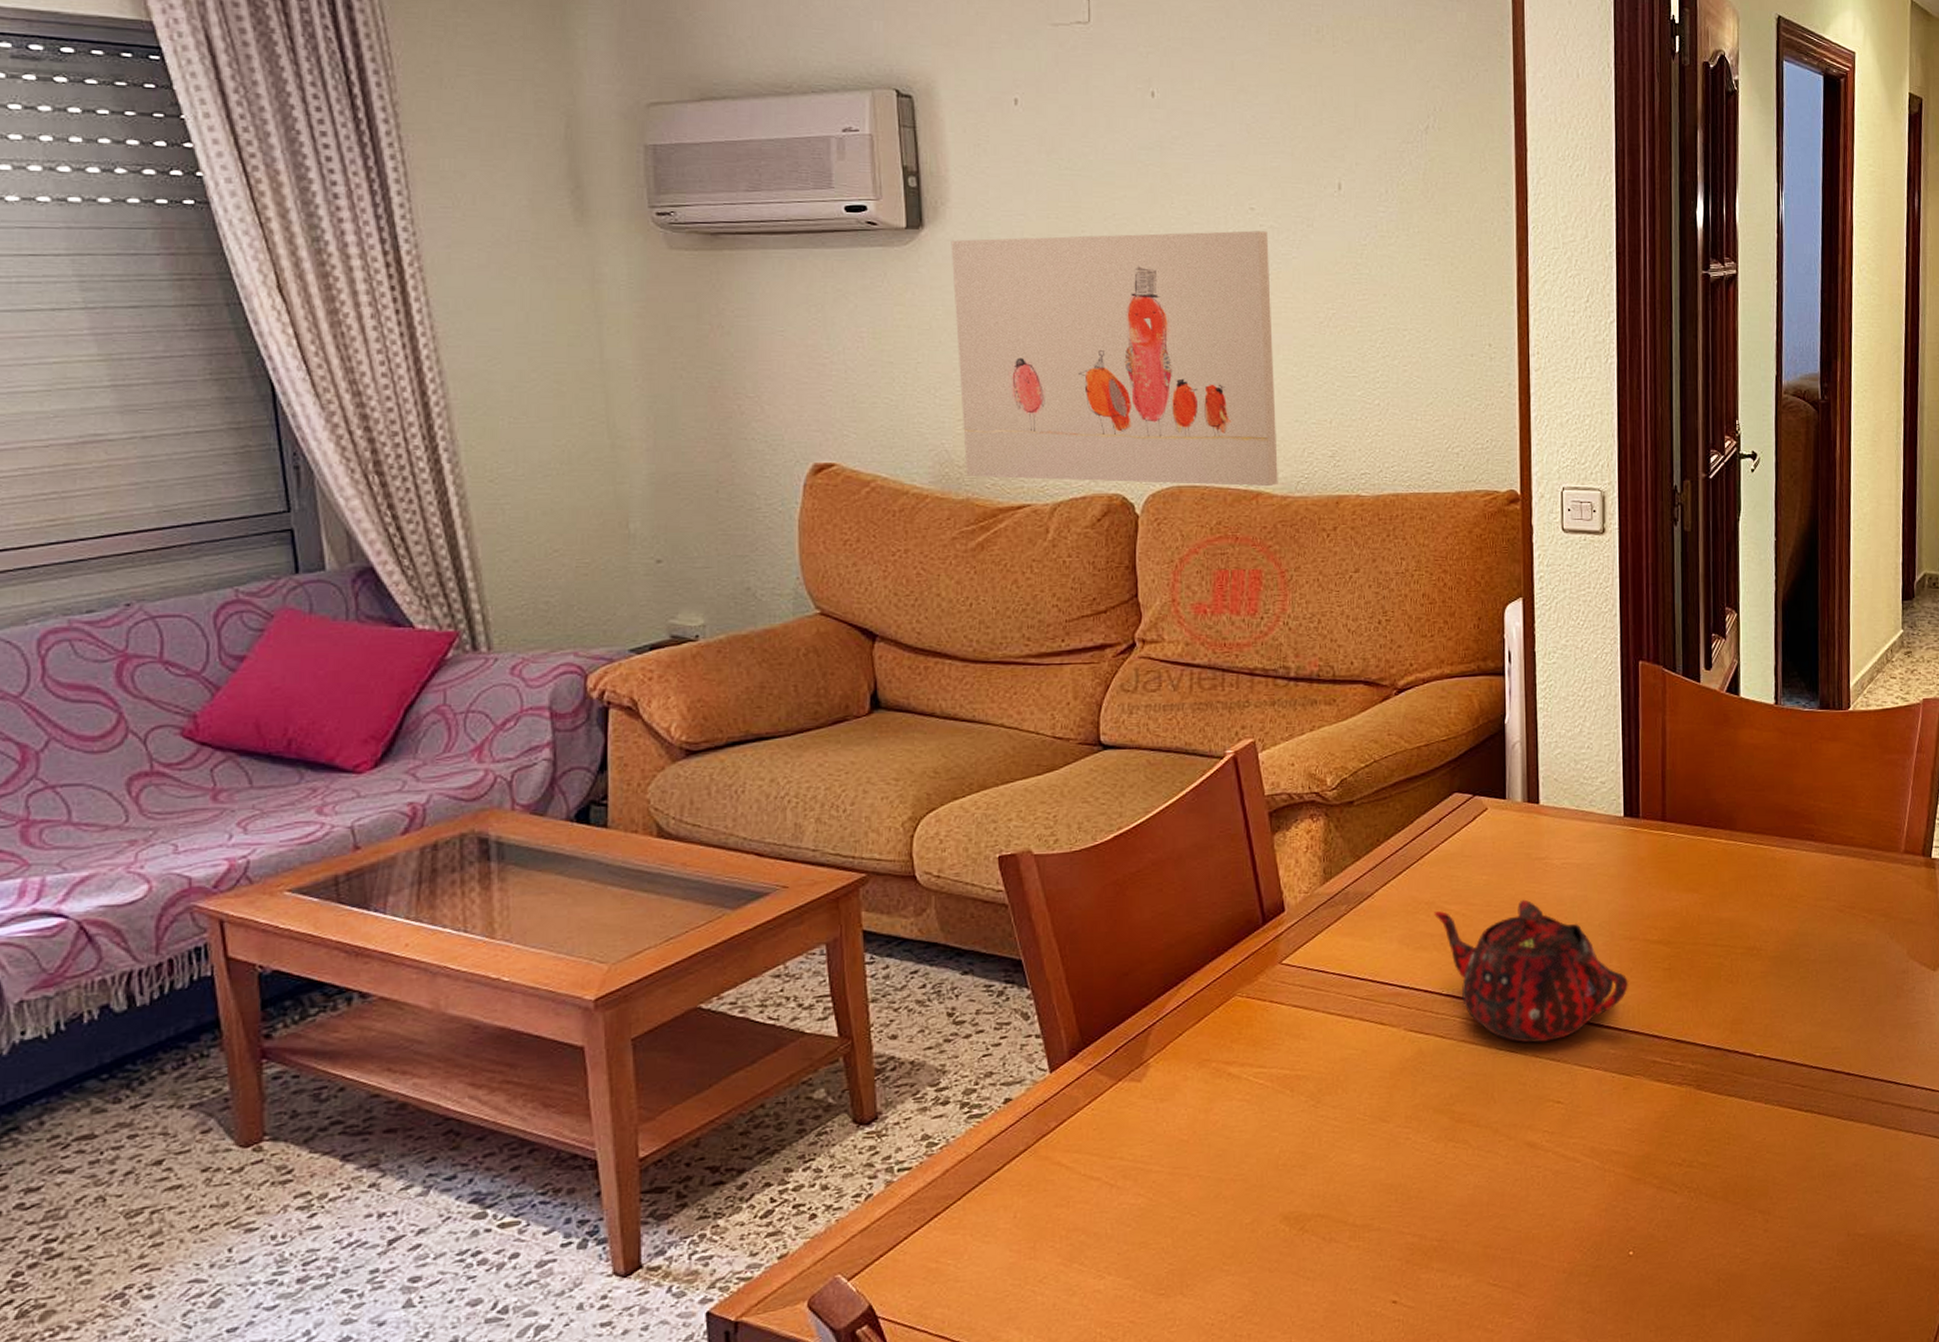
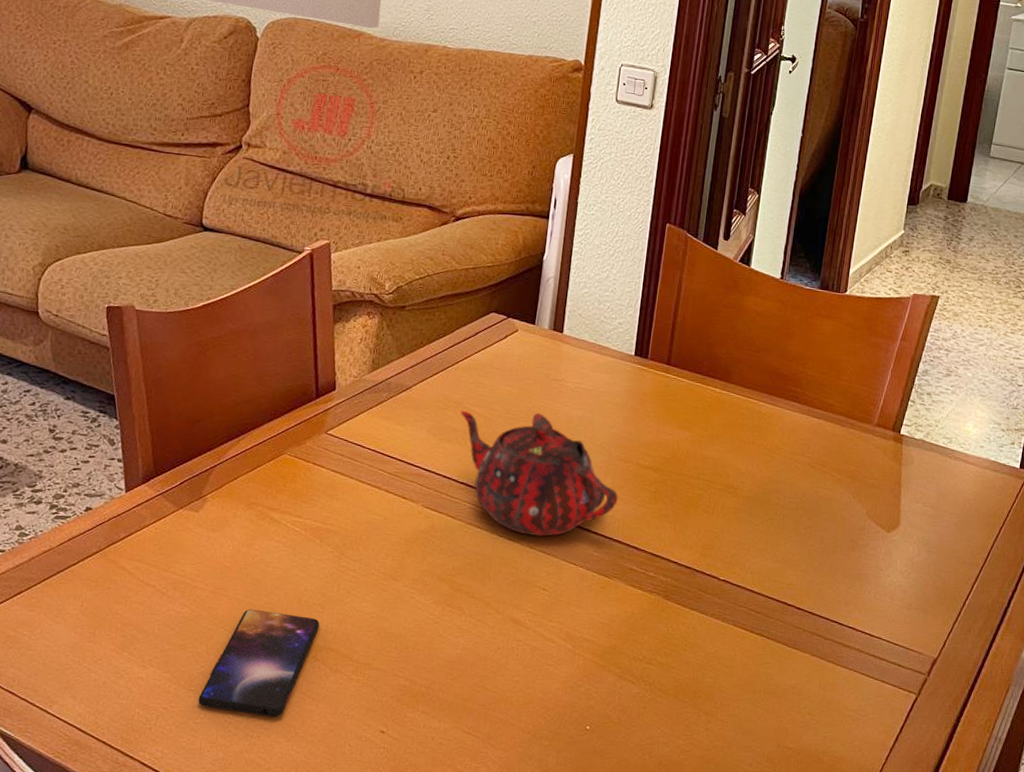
smartphone: none [1170,1182,1303,1312] -> present [198,608,320,718]

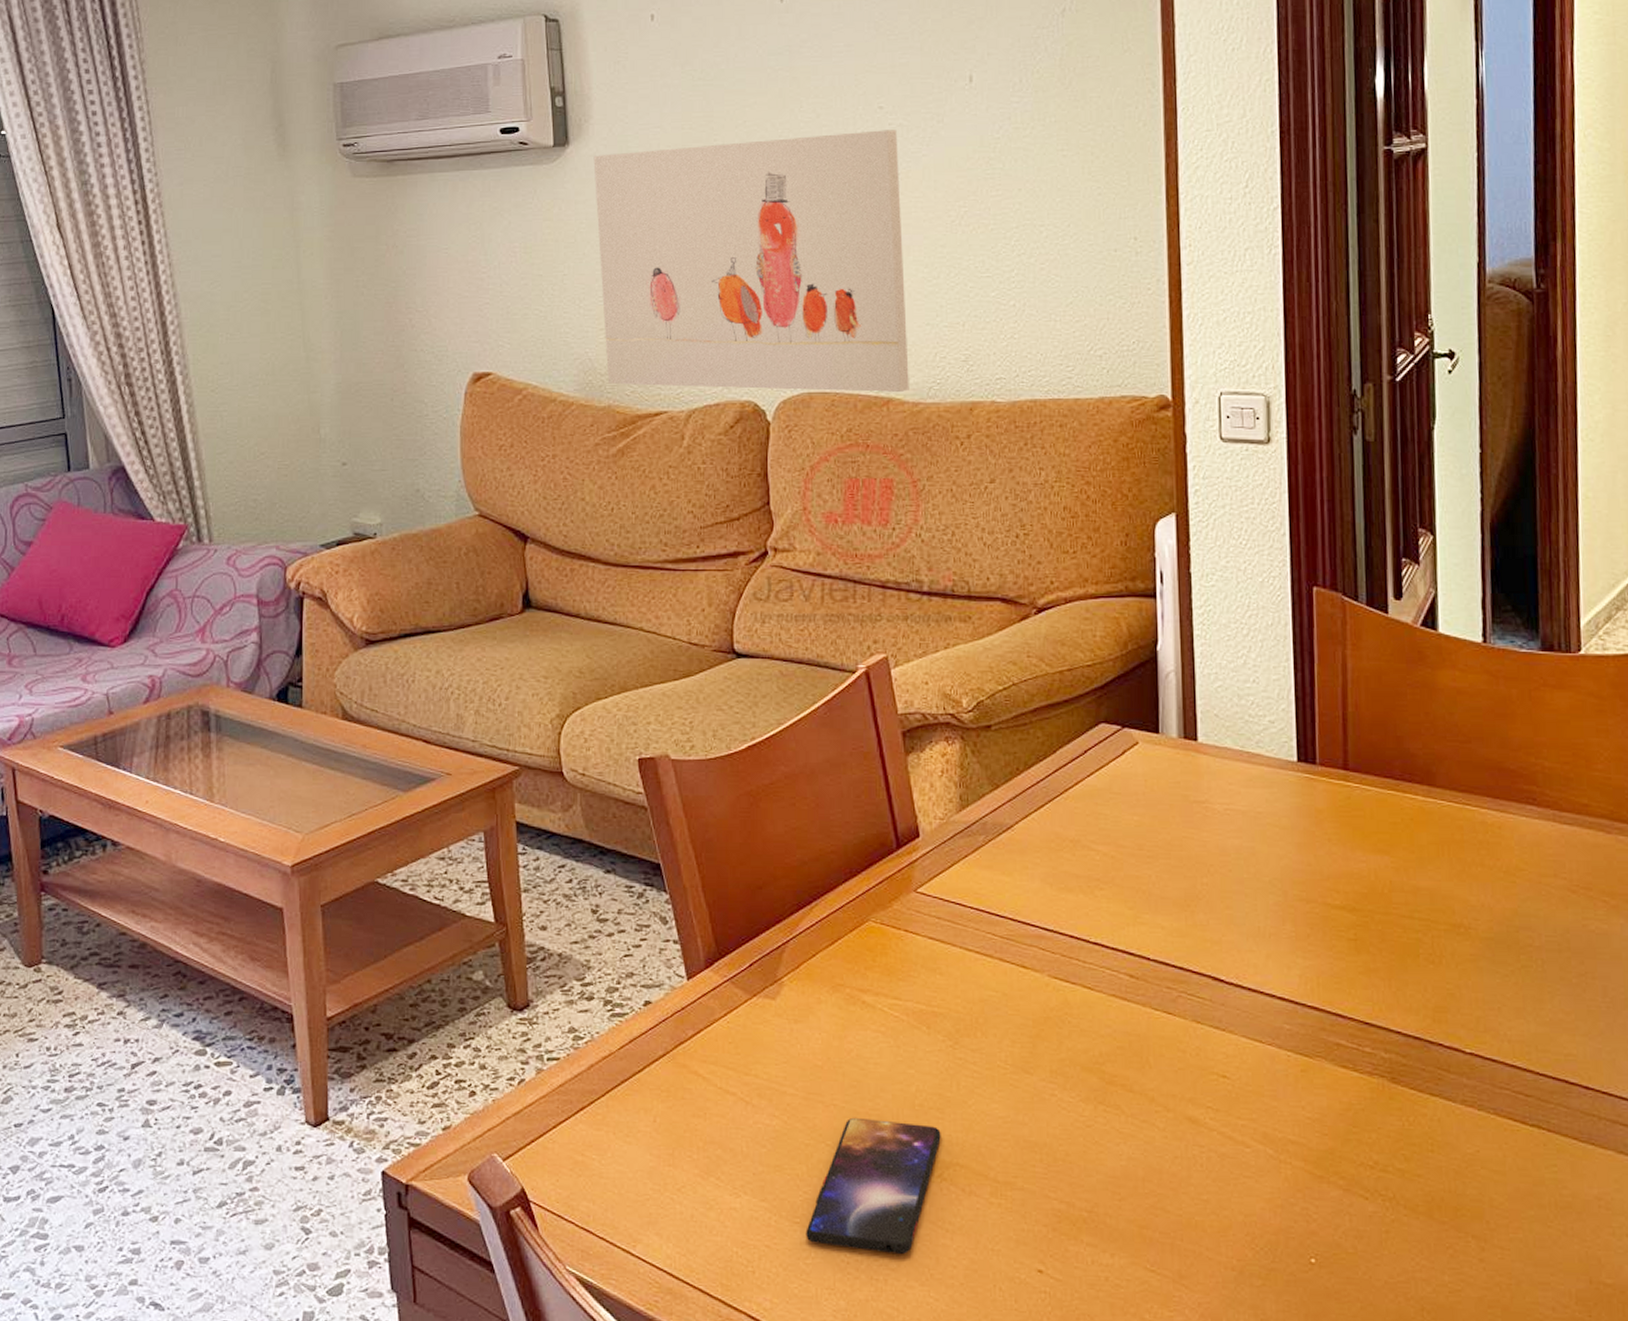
teapot: present [460,411,618,537] -> none [1080,846,1305,1007]

